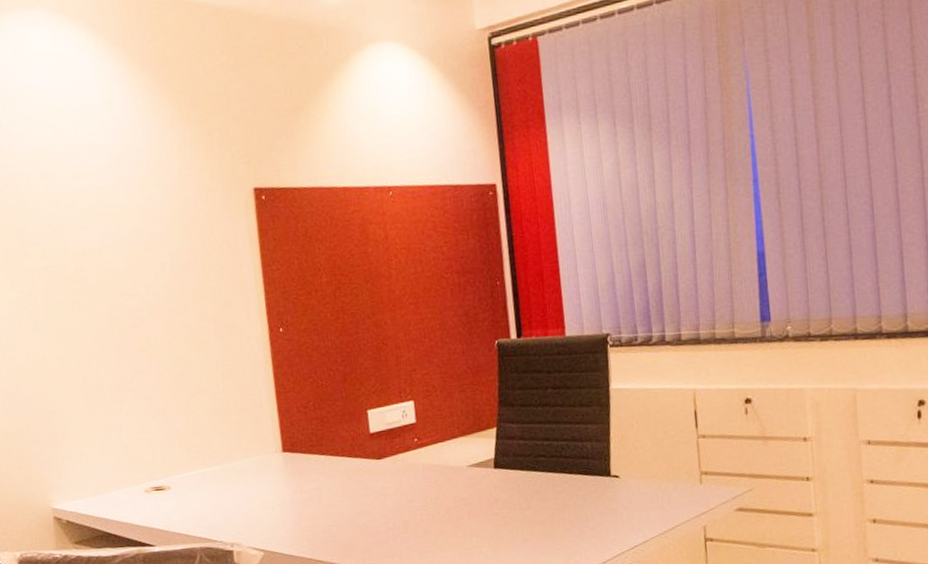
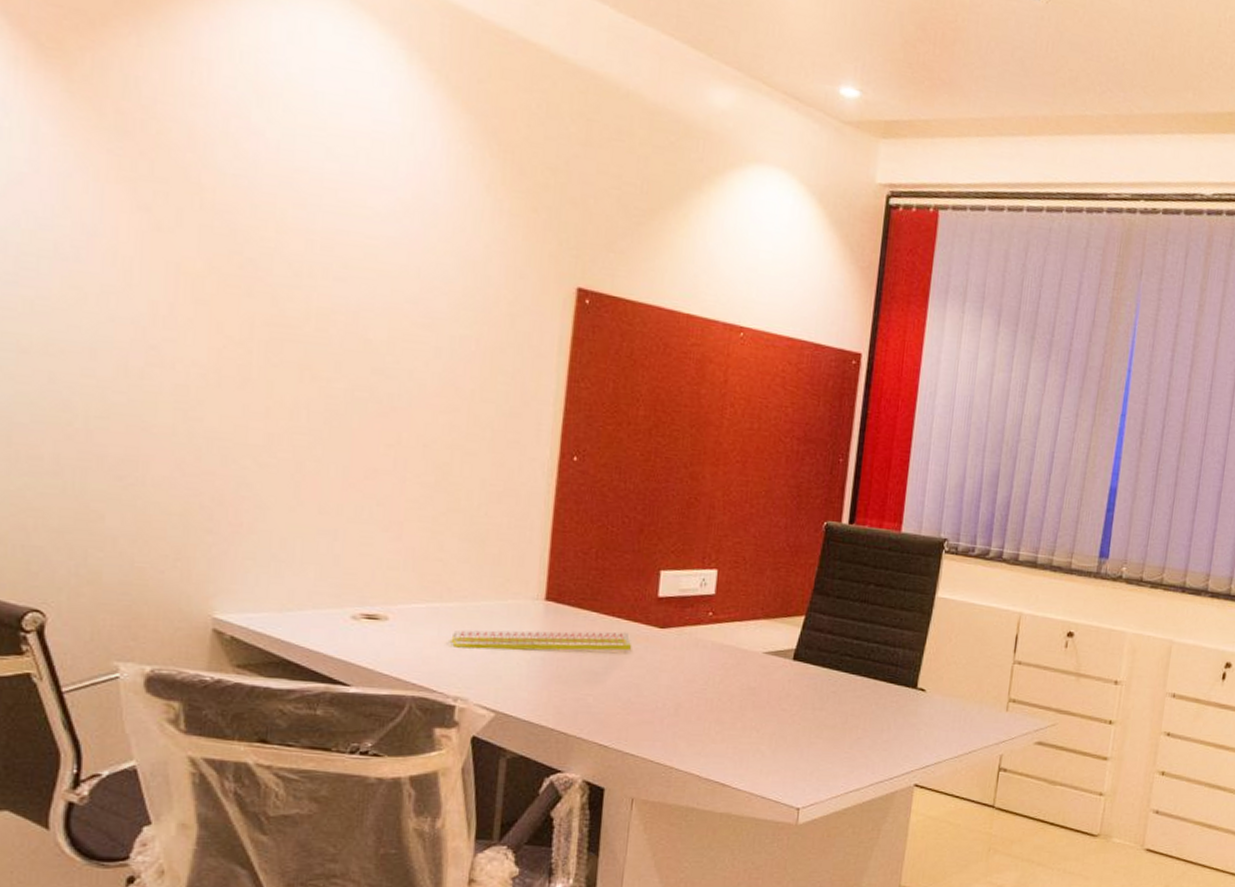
keyboard: none [219,467,358,503] -> present [451,630,632,651]

